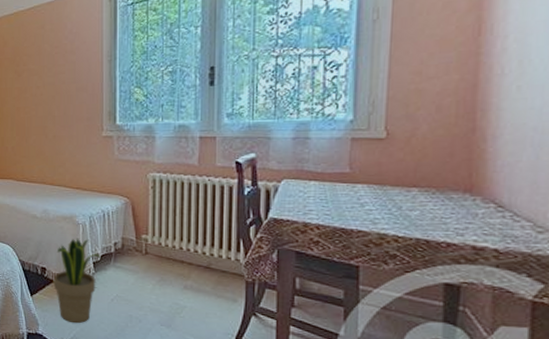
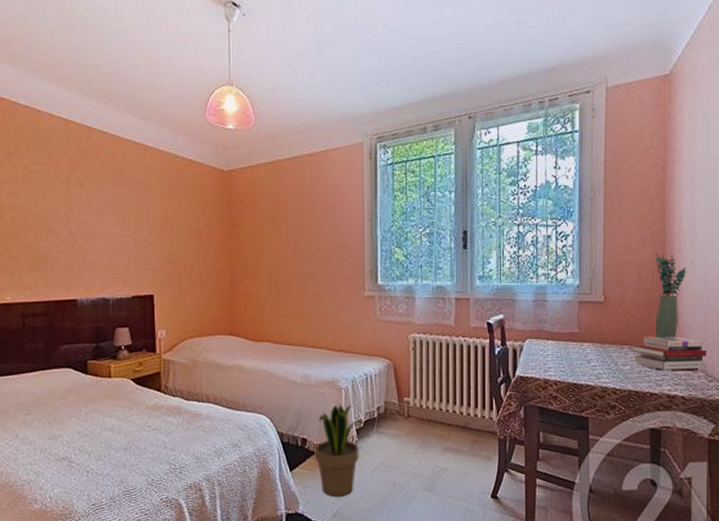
books: none [424,177,538,220] -> present [633,336,707,371]
vase: none [456,80,510,180] -> present [654,253,686,339]

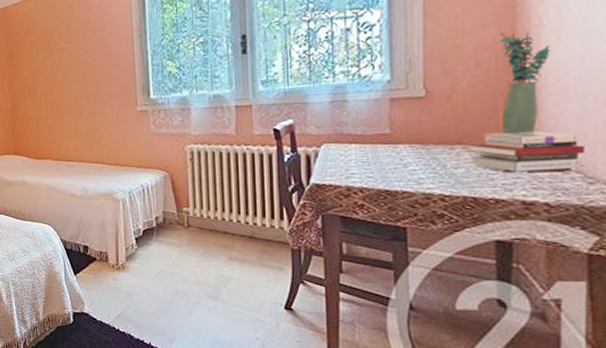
potted plant: present [314,404,364,497] -> none [96,214,143,300]

